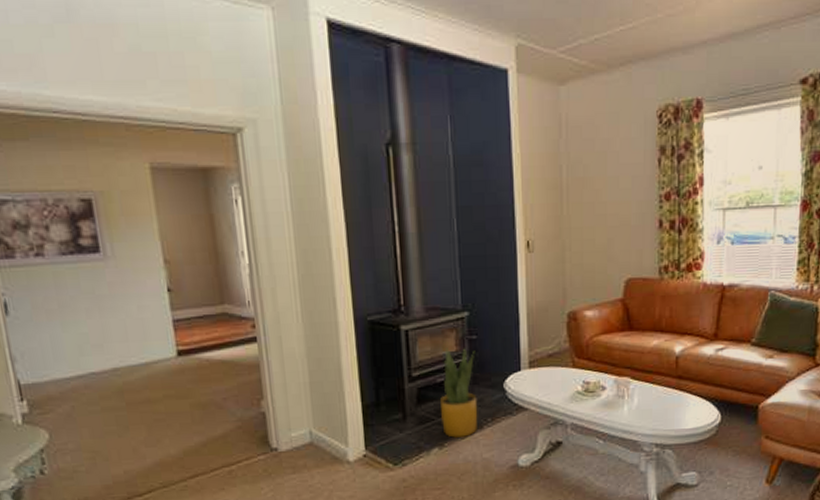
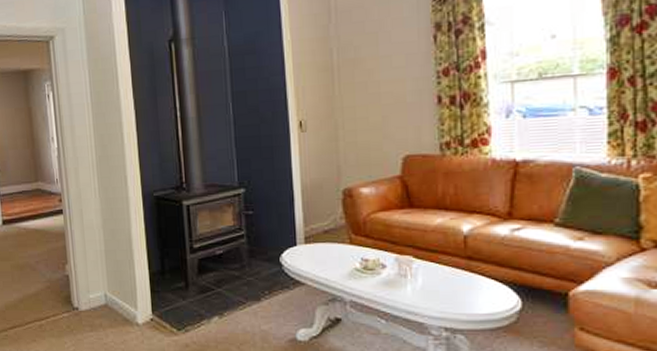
planter: present [440,347,478,439] -> none [219,222,256,309]

